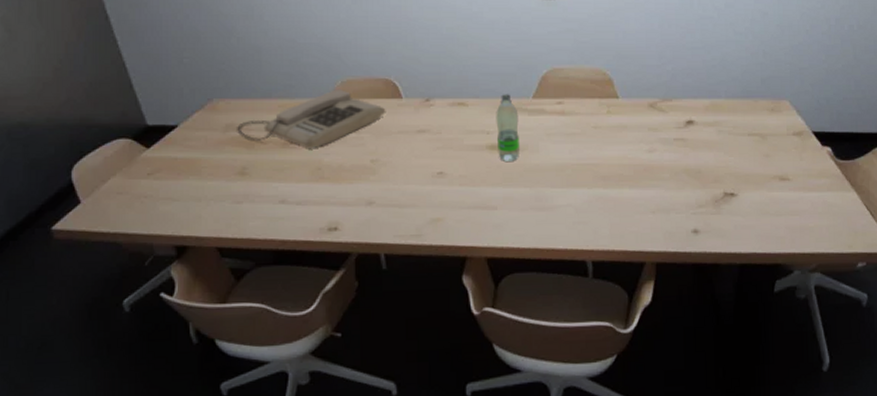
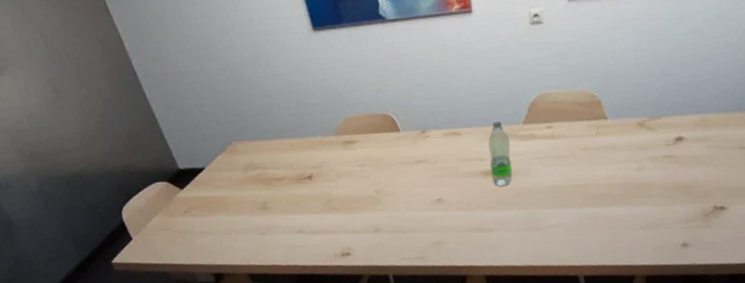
telephone: present [237,89,386,148] -> none [255,126,386,182]

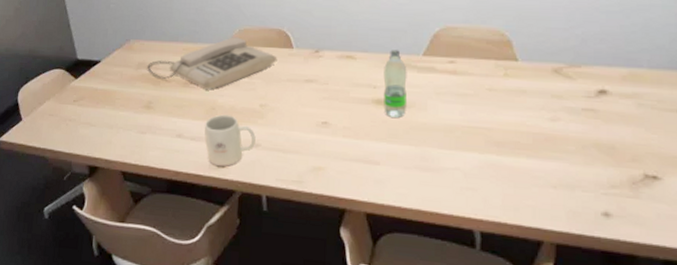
telephone: none [255,126,386,182] -> present [147,37,278,89]
mug: none [323,205,376,255] -> present [204,114,256,167]

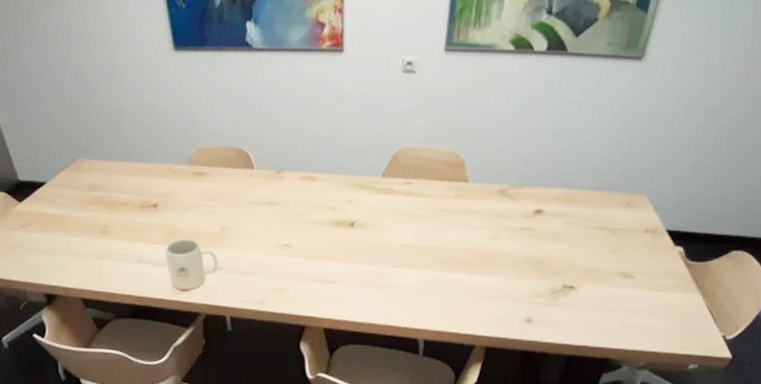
telephone: present [147,37,278,89] -> none [99,156,238,212]
bottle: present [383,50,407,118] -> none [342,171,366,239]

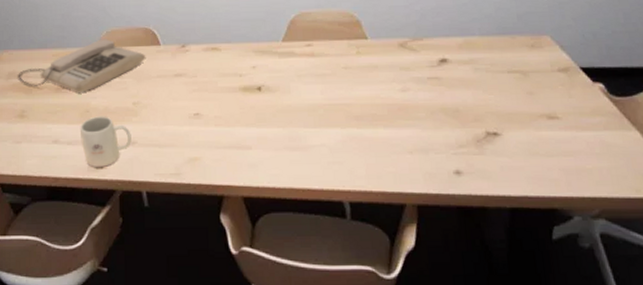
telephone: none [99,156,238,212] -> present [18,39,146,92]

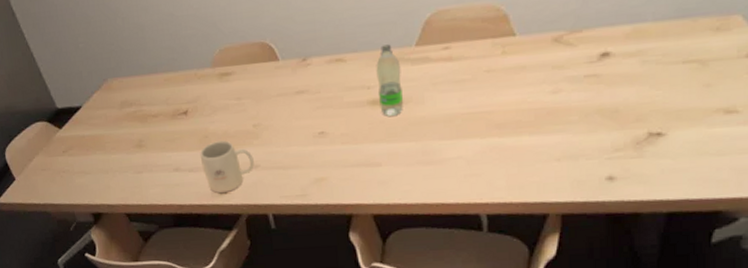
telephone: present [18,39,146,92] -> none [131,58,264,118]
bottle: none [247,38,271,102] -> present [376,44,403,116]

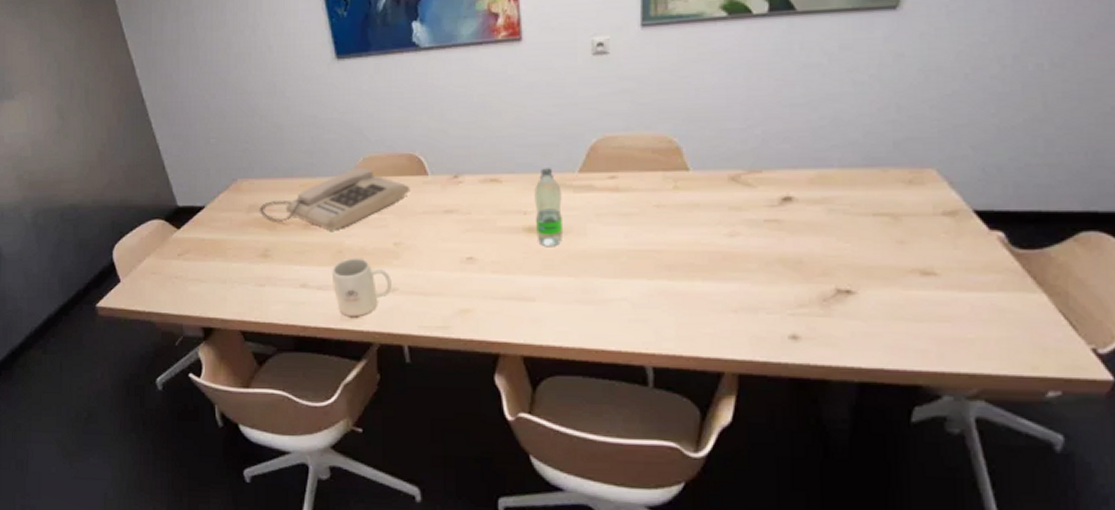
telephone: none [131,58,264,118] -> present [260,167,410,230]

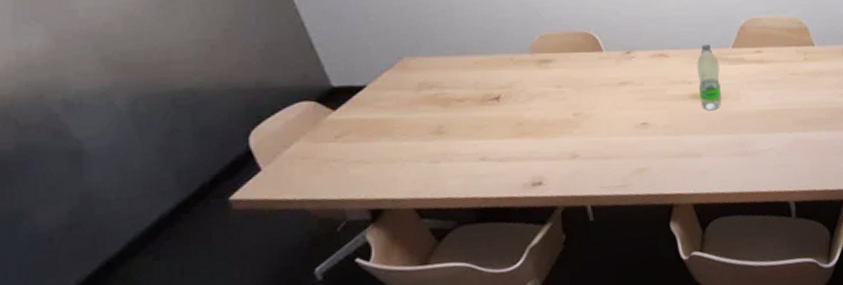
telephone: present [260,167,410,230] -> none [431,44,587,104]
mug: present [331,258,392,317] -> none [511,129,573,185]

